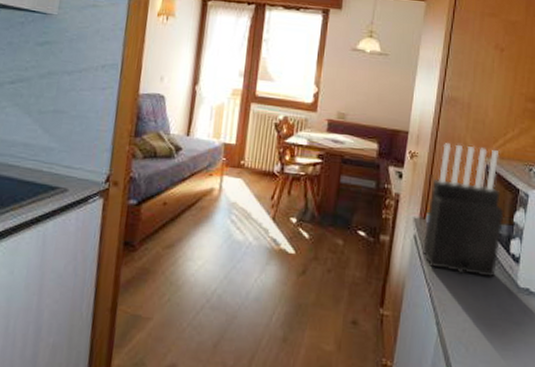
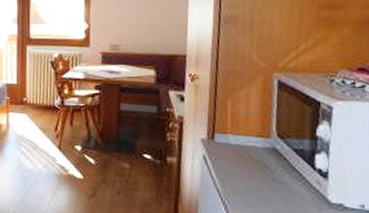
knife block: present [423,143,504,278] -> none [213,62,305,194]

